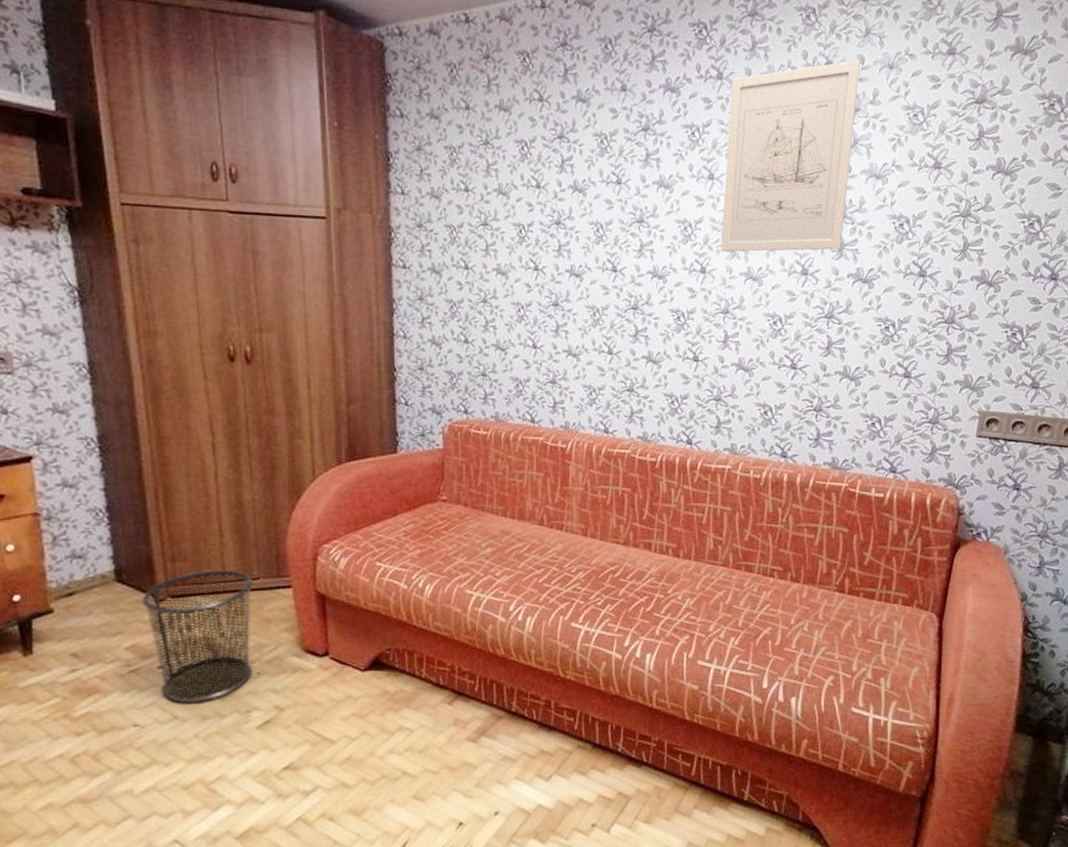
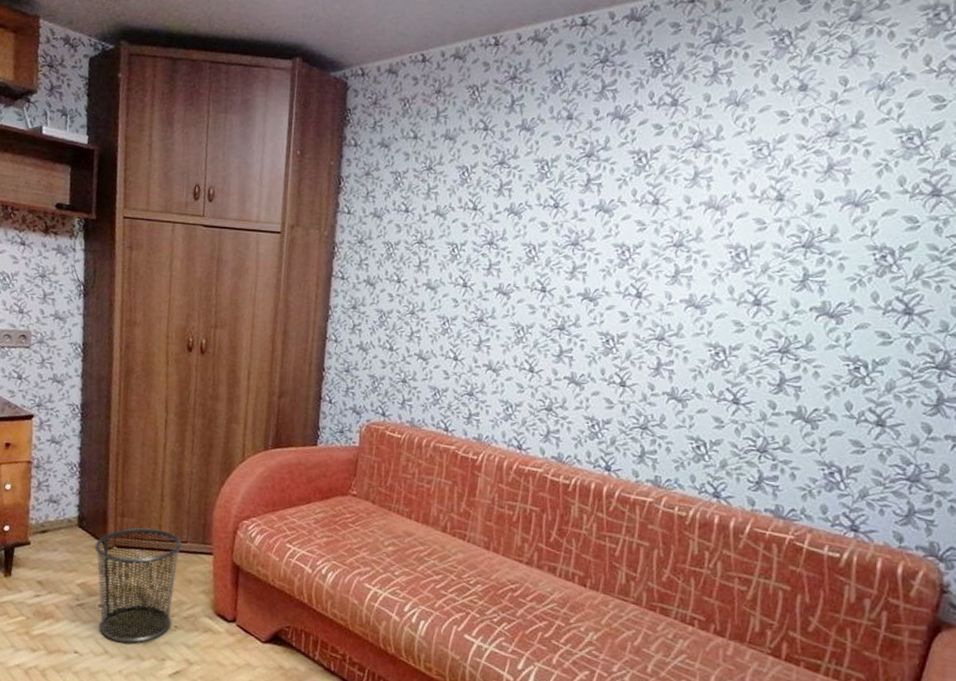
wall art: present [720,60,861,252] -> none [660,82,843,281]

